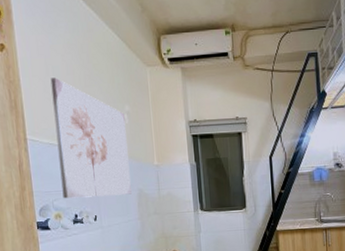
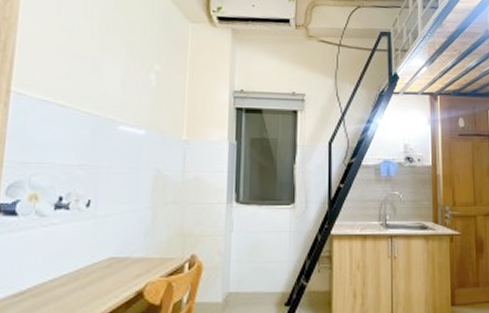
wall art: present [50,77,132,199] -> none [46,20,152,175]

